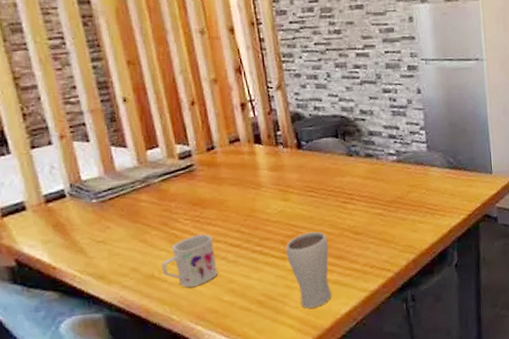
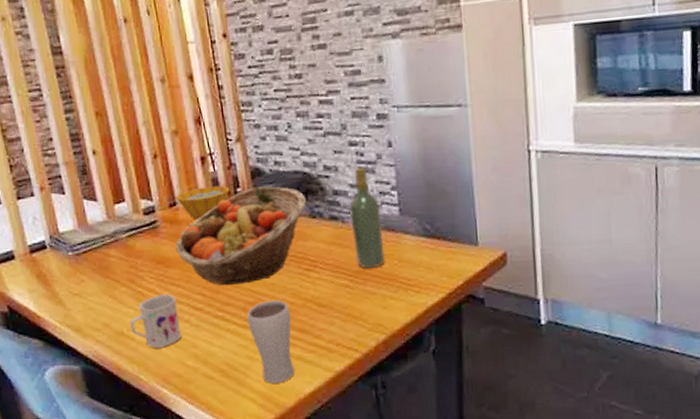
fruit basket: none [213,129,344,222] -> present [175,186,306,285]
bowl: none [214,129,270,163] -> present [176,185,230,221]
wine bottle: none [382,110,415,199] -> present [349,166,385,269]

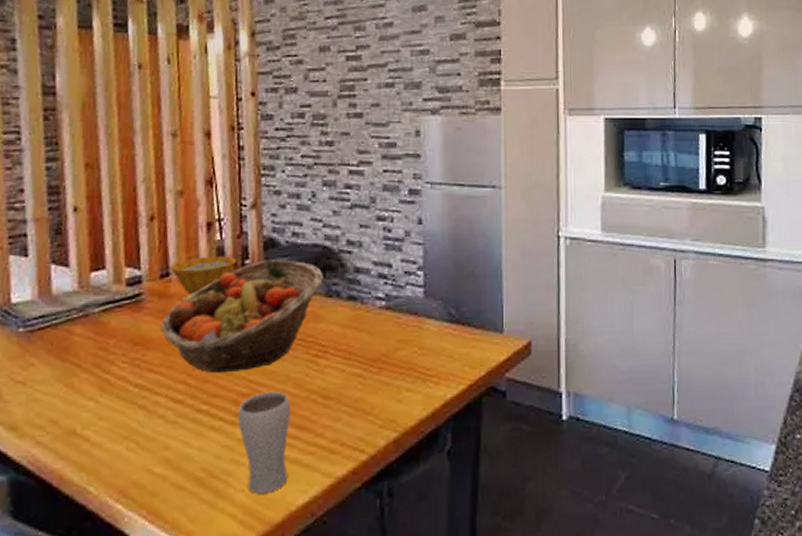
mug: present [130,294,181,348] -> none [86,383,152,451]
wine bottle: present [349,166,385,269] -> none [369,243,405,356]

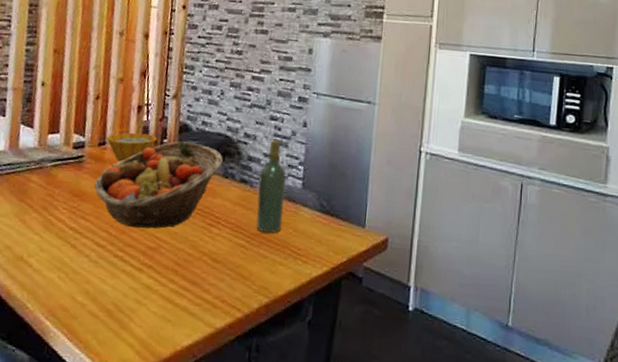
drinking glass: present [238,391,291,494] -> none [143,248,186,332]
wine bottle: none [369,243,405,356] -> present [255,139,286,234]

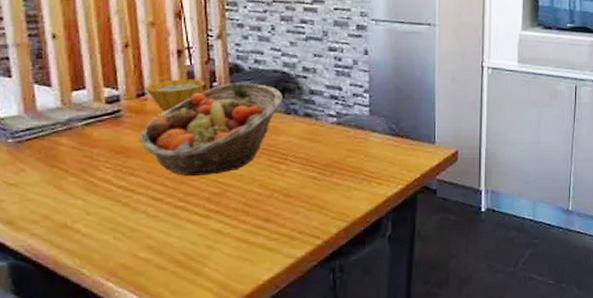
wine bottle: present [255,139,286,234] -> none [323,70,353,163]

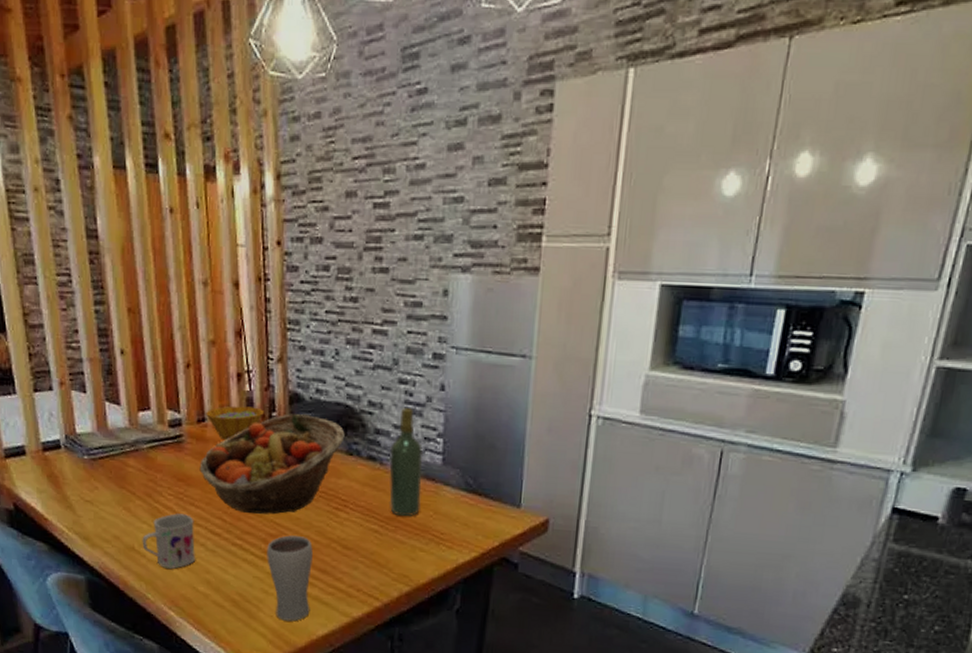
mug: none [76,185,135,240] -> present [142,513,195,569]
drinking glass: none [211,191,256,272] -> present [267,535,313,622]
wine bottle: none [323,70,353,163] -> present [389,407,423,517]

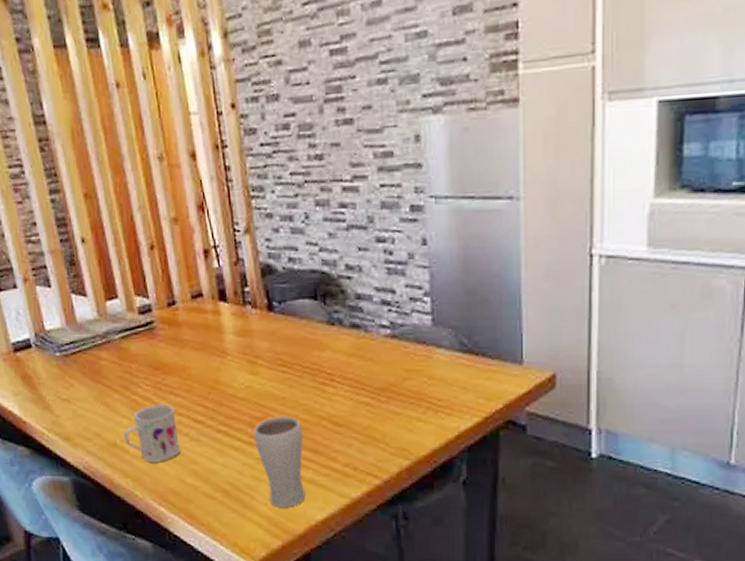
fruit basket: present [199,414,345,515] -> none [174,286,324,396]
bowl: present [206,406,265,441] -> none [175,284,237,323]
wine bottle: present [389,407,423,517] -> none [373,266,413,386]

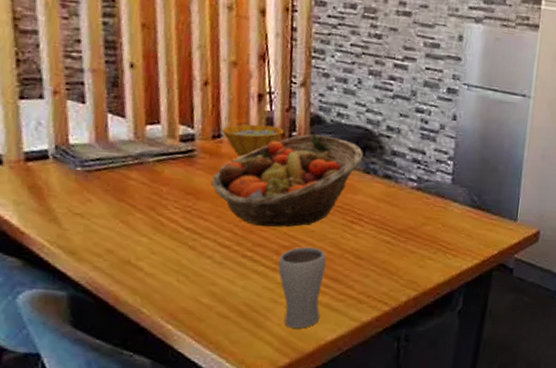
mug: present [123,404,180,462] -> none [140,226,202,282]
fruit basket: none [174,286,324,396] -> present [211,134,363,228]
bowl: none [175,284,237,323] -> present [222,124,285,157]

